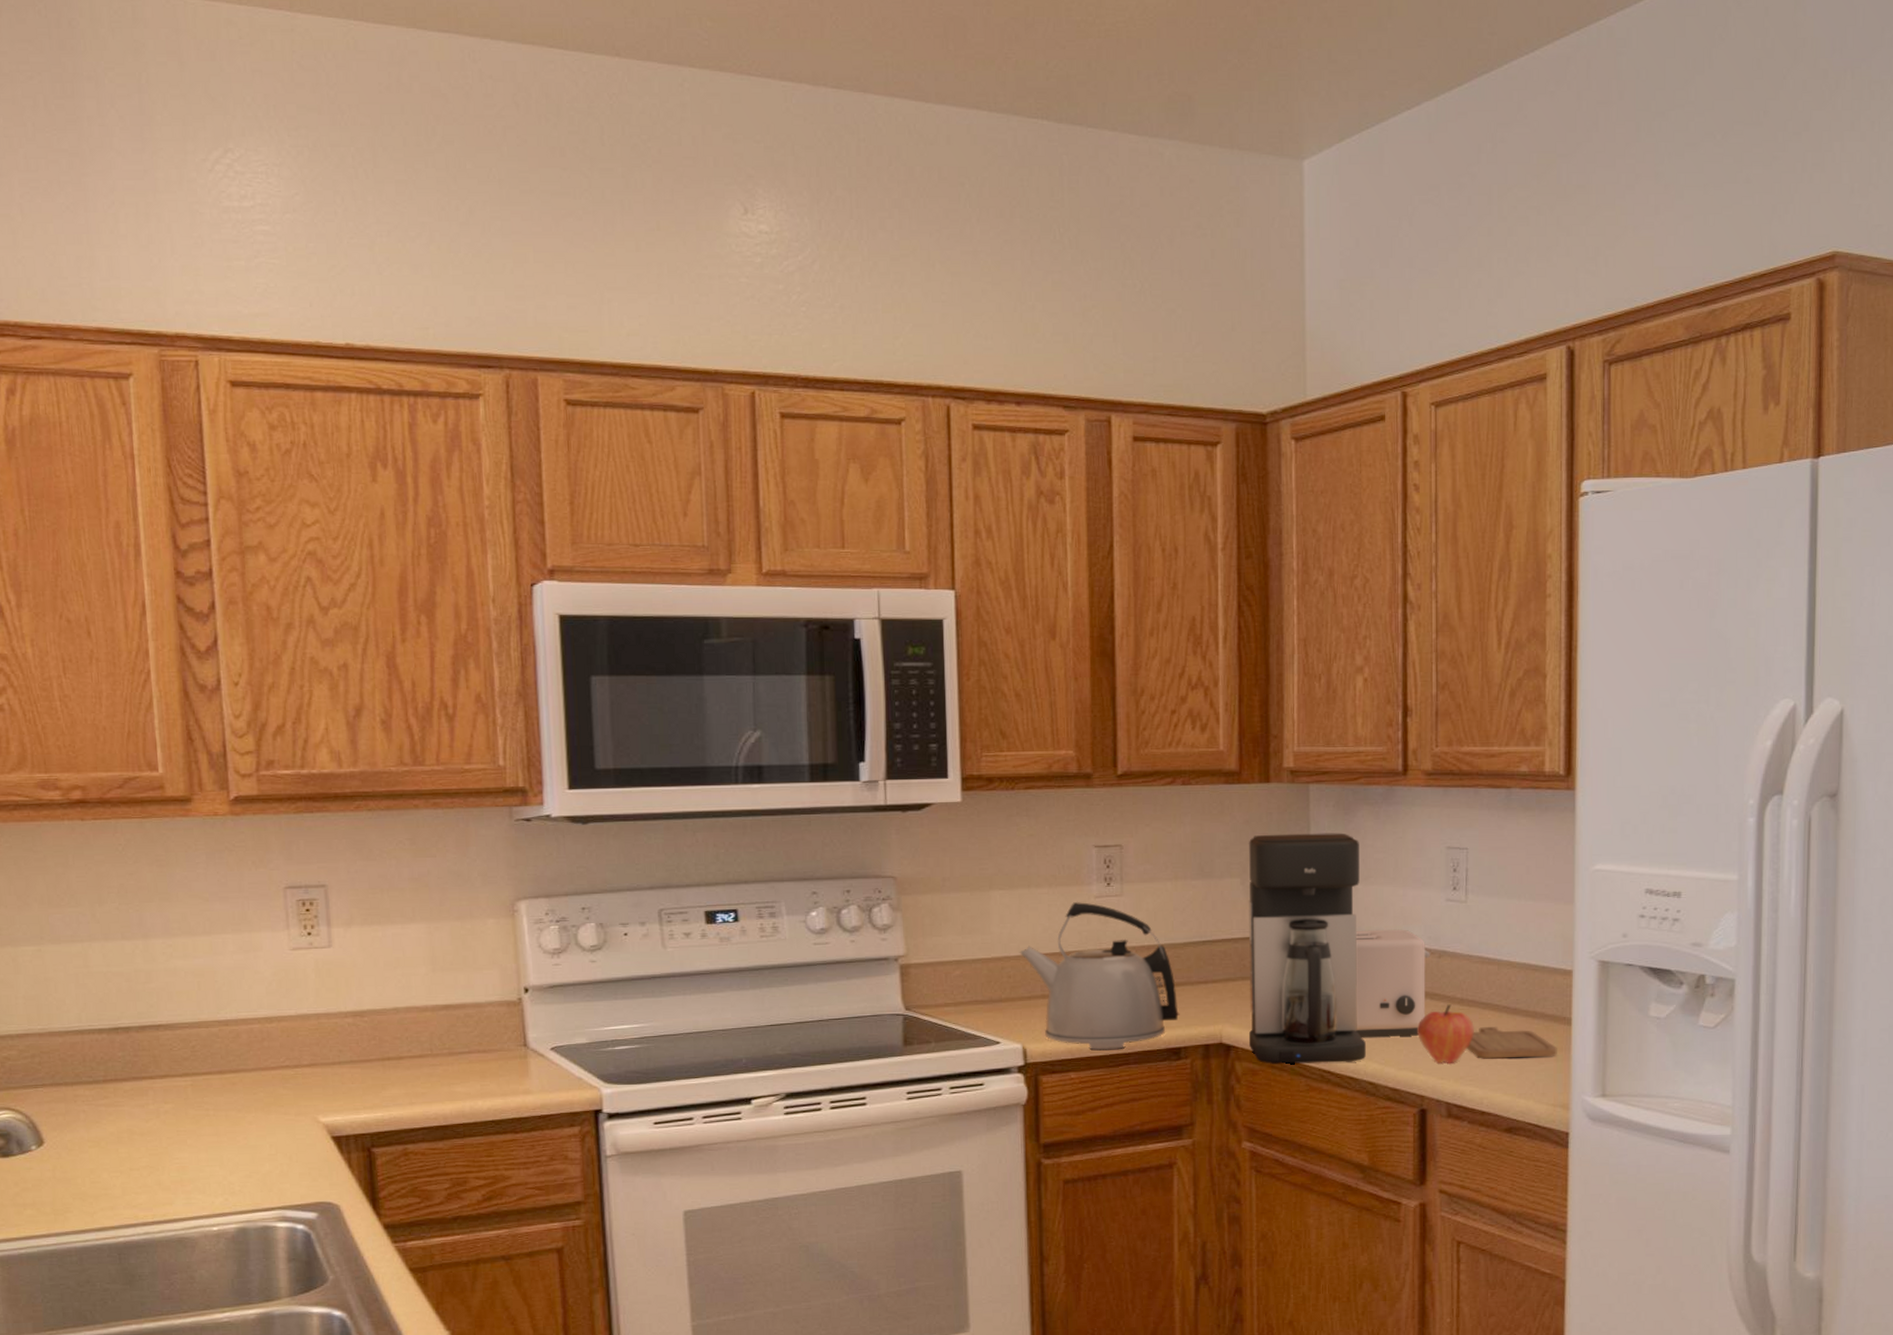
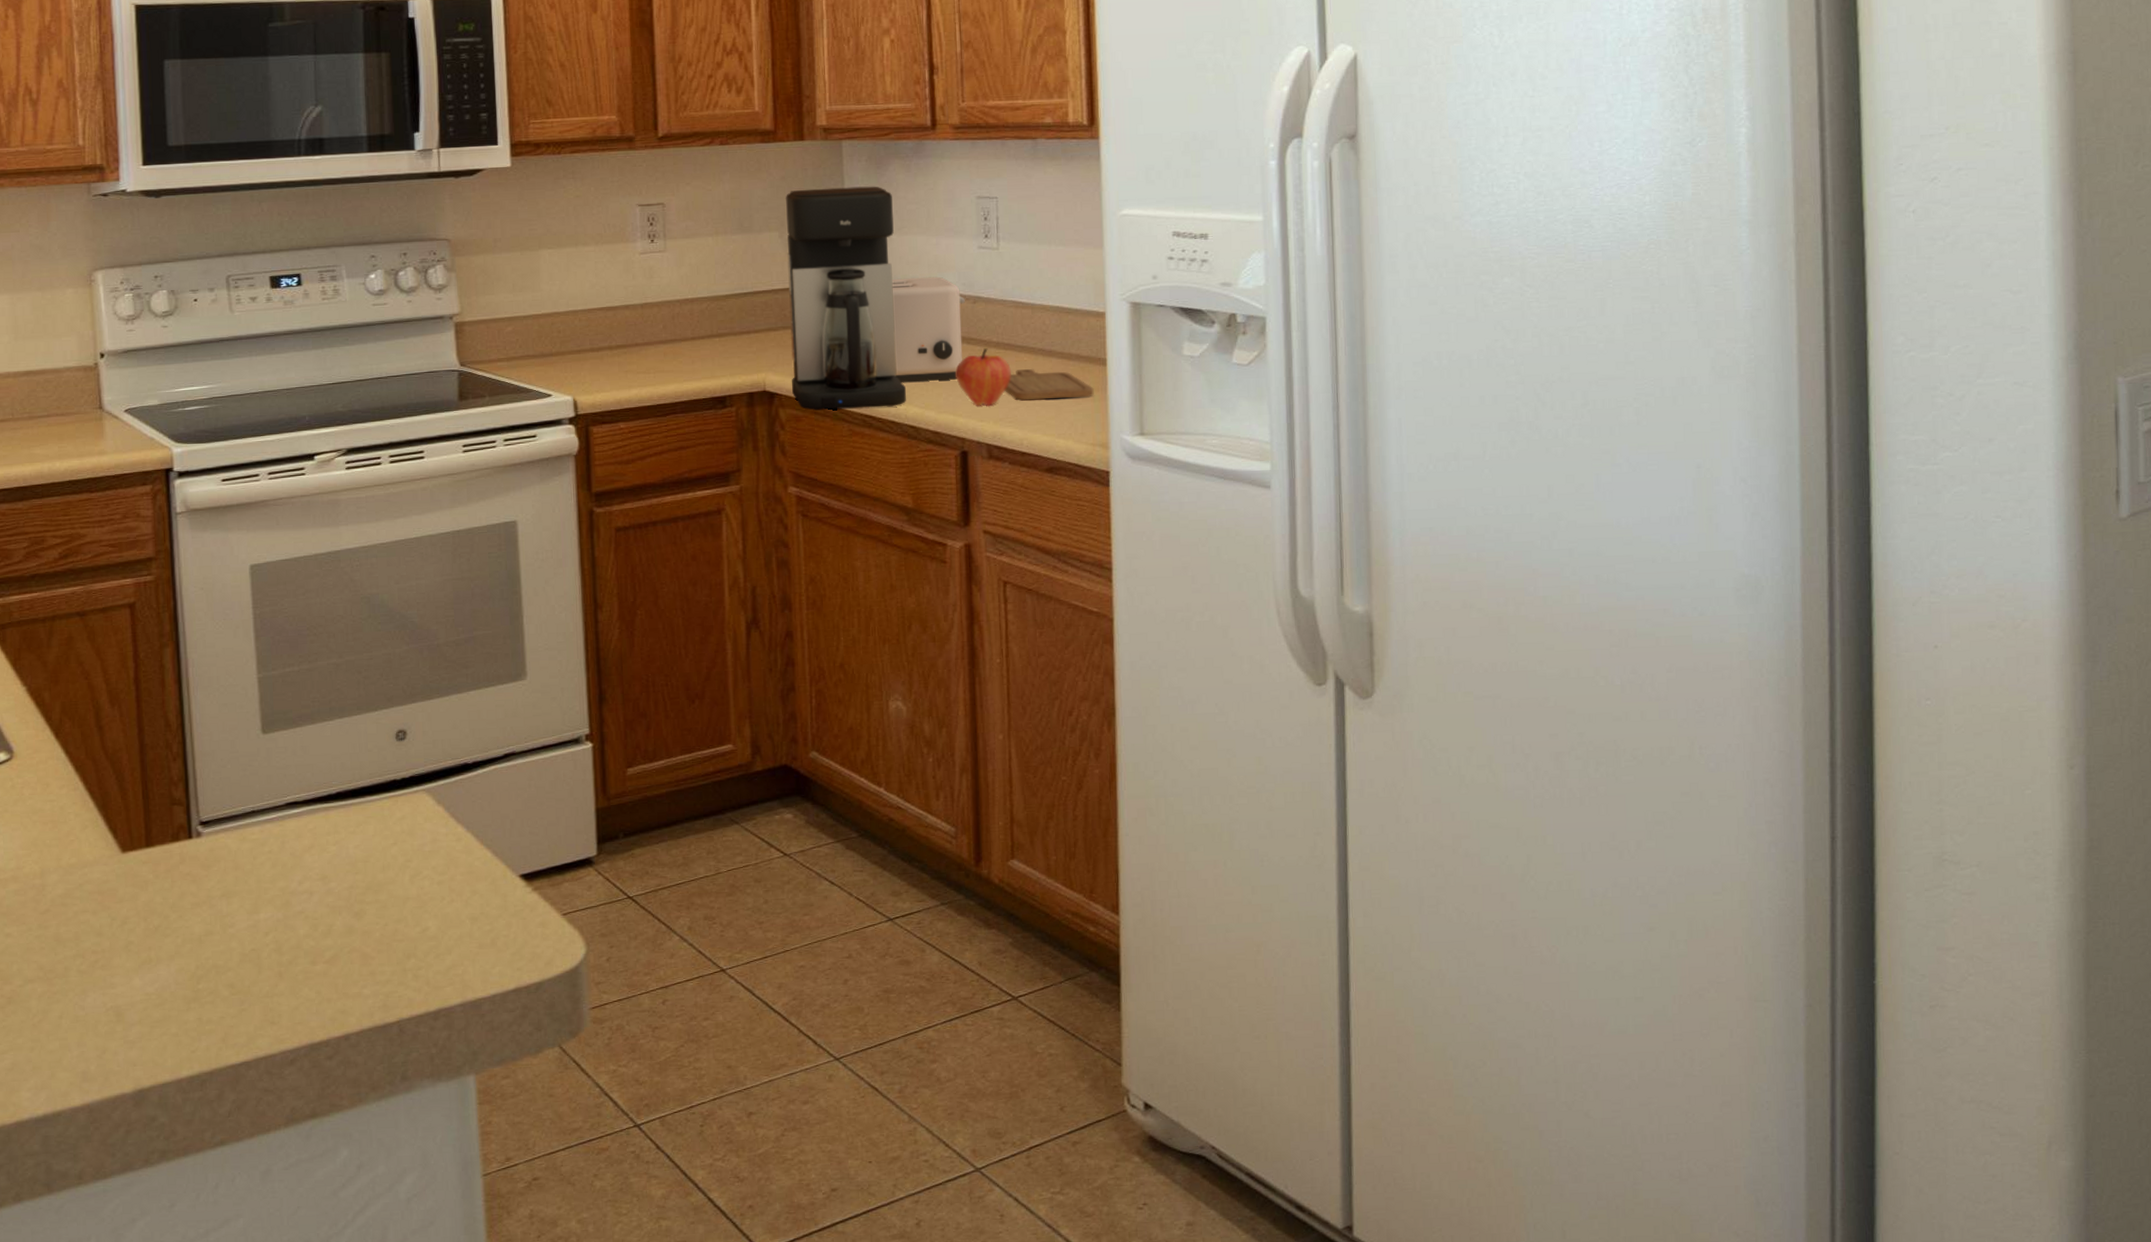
kettle: present [1019,902,1180,1051] -> none [568,258,724,401]

